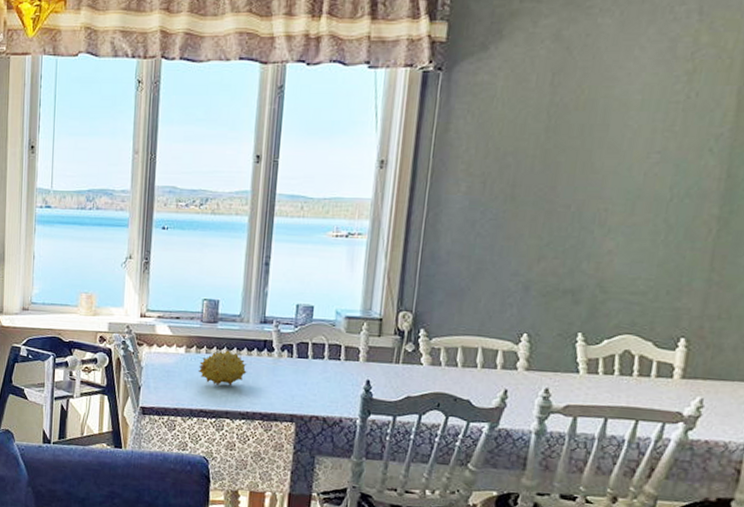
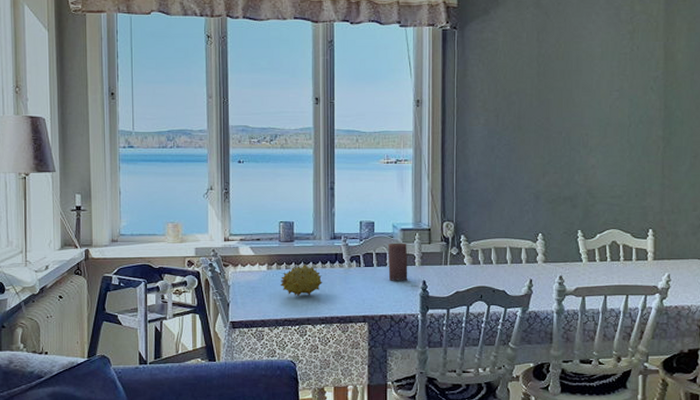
candle: none [325,332,351,378] -> present [388,243,408,281]

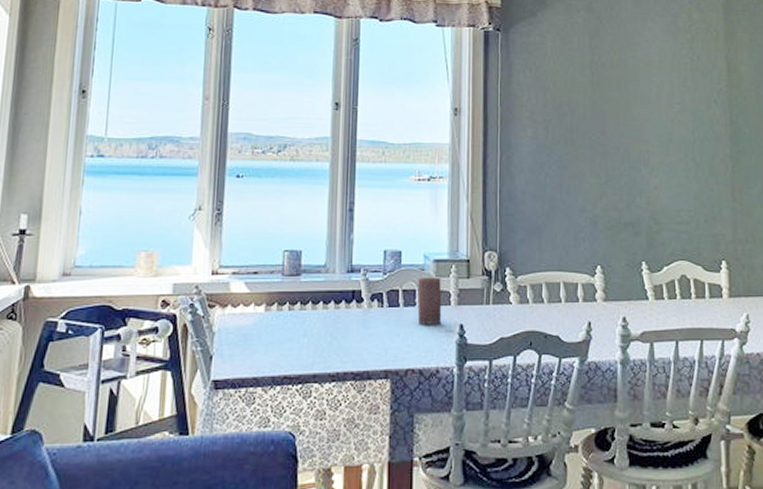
fruit: present [280,265,323,297] -> none [280,305,335,347]

